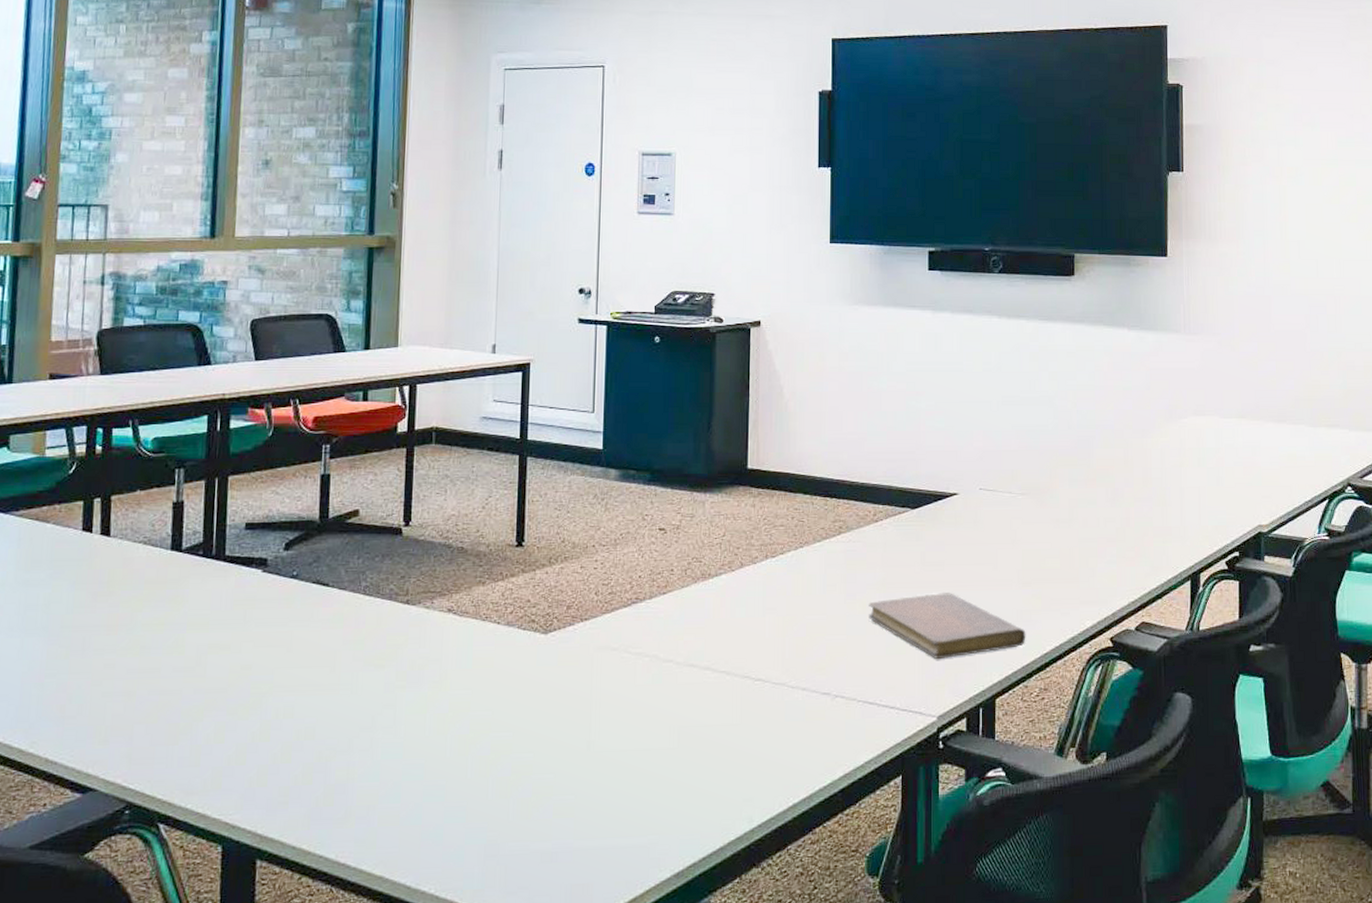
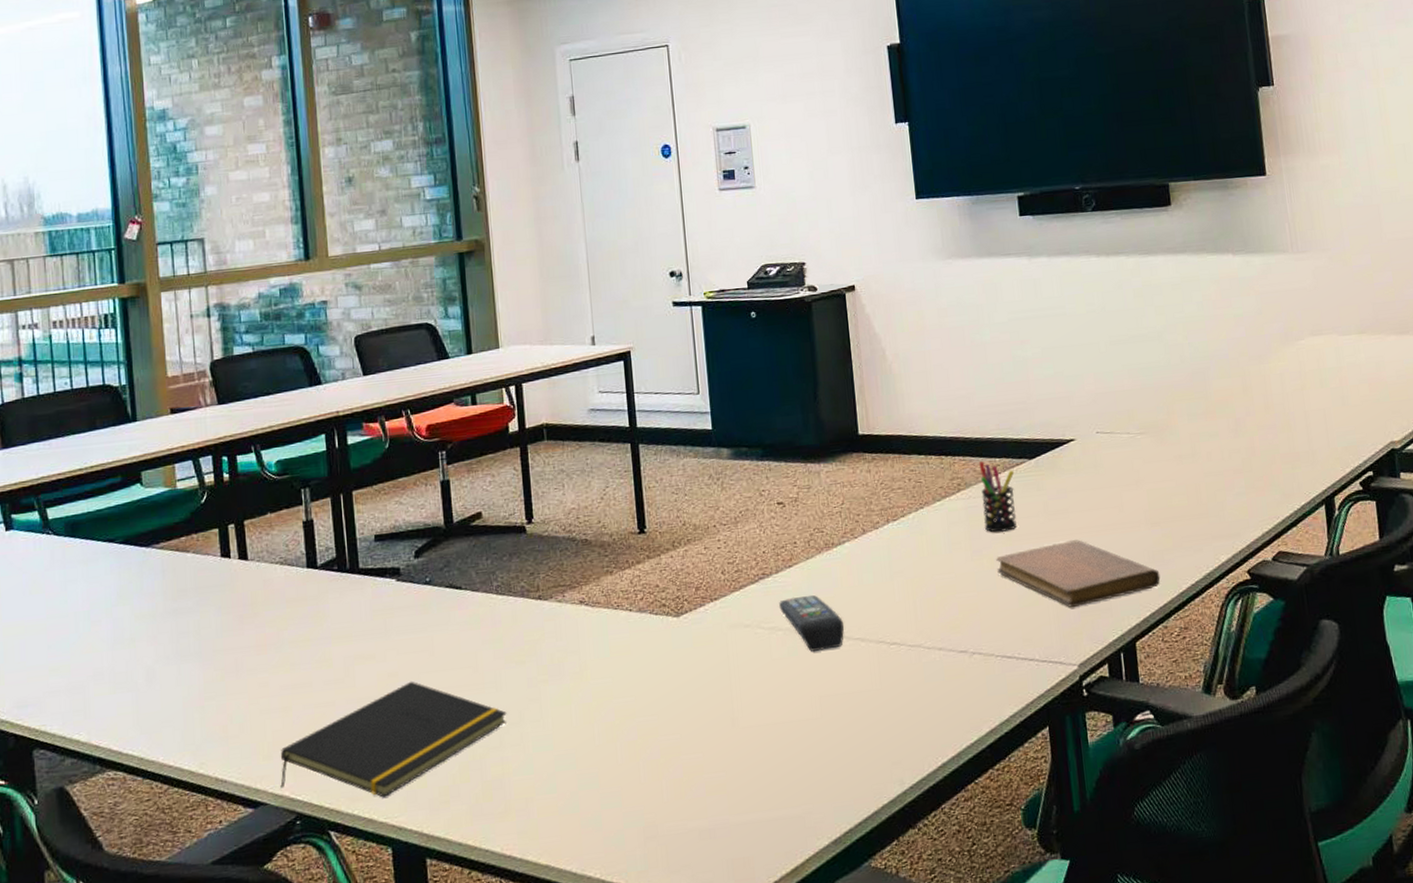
notepad: none [113,675,359,793] -> present [280,681,507,798]
remote control: none [649,623,711,681] -> present [779,595,844,652]
pen holder: none [860,507,896,578] -> present [979,461,1017,533]

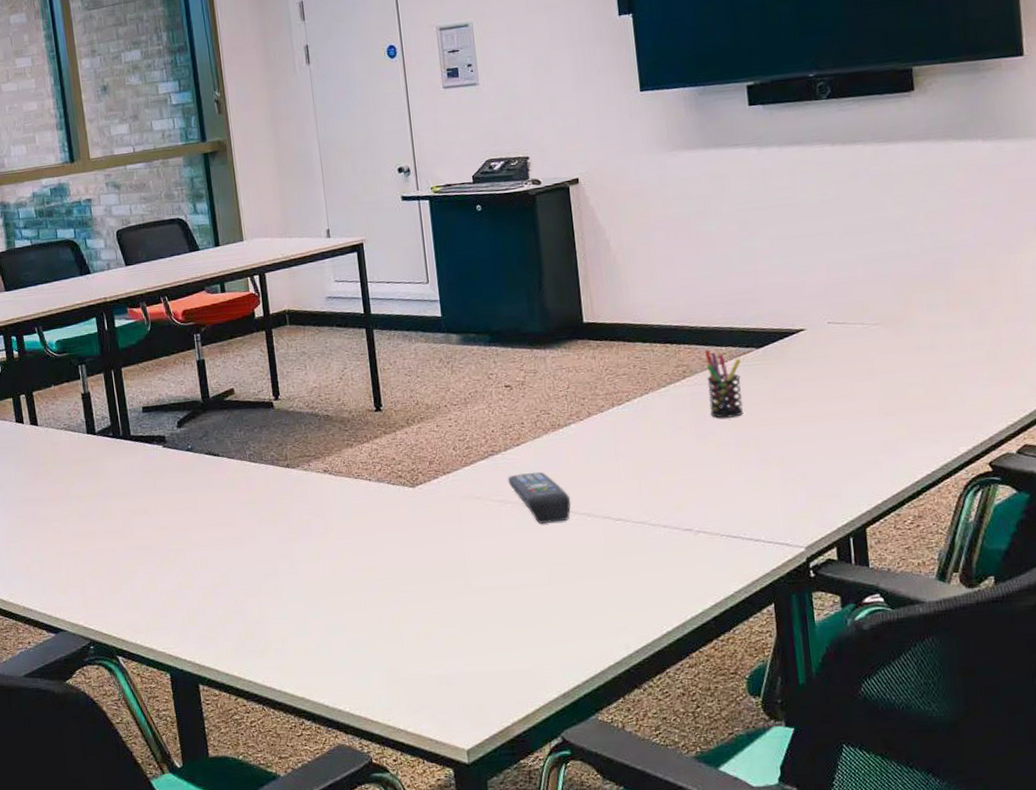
notepad: present [280,681,507,798] -> none [74,534,263,631]
notebook: present [996,540,1160,607] -> none [722,427,894,492]

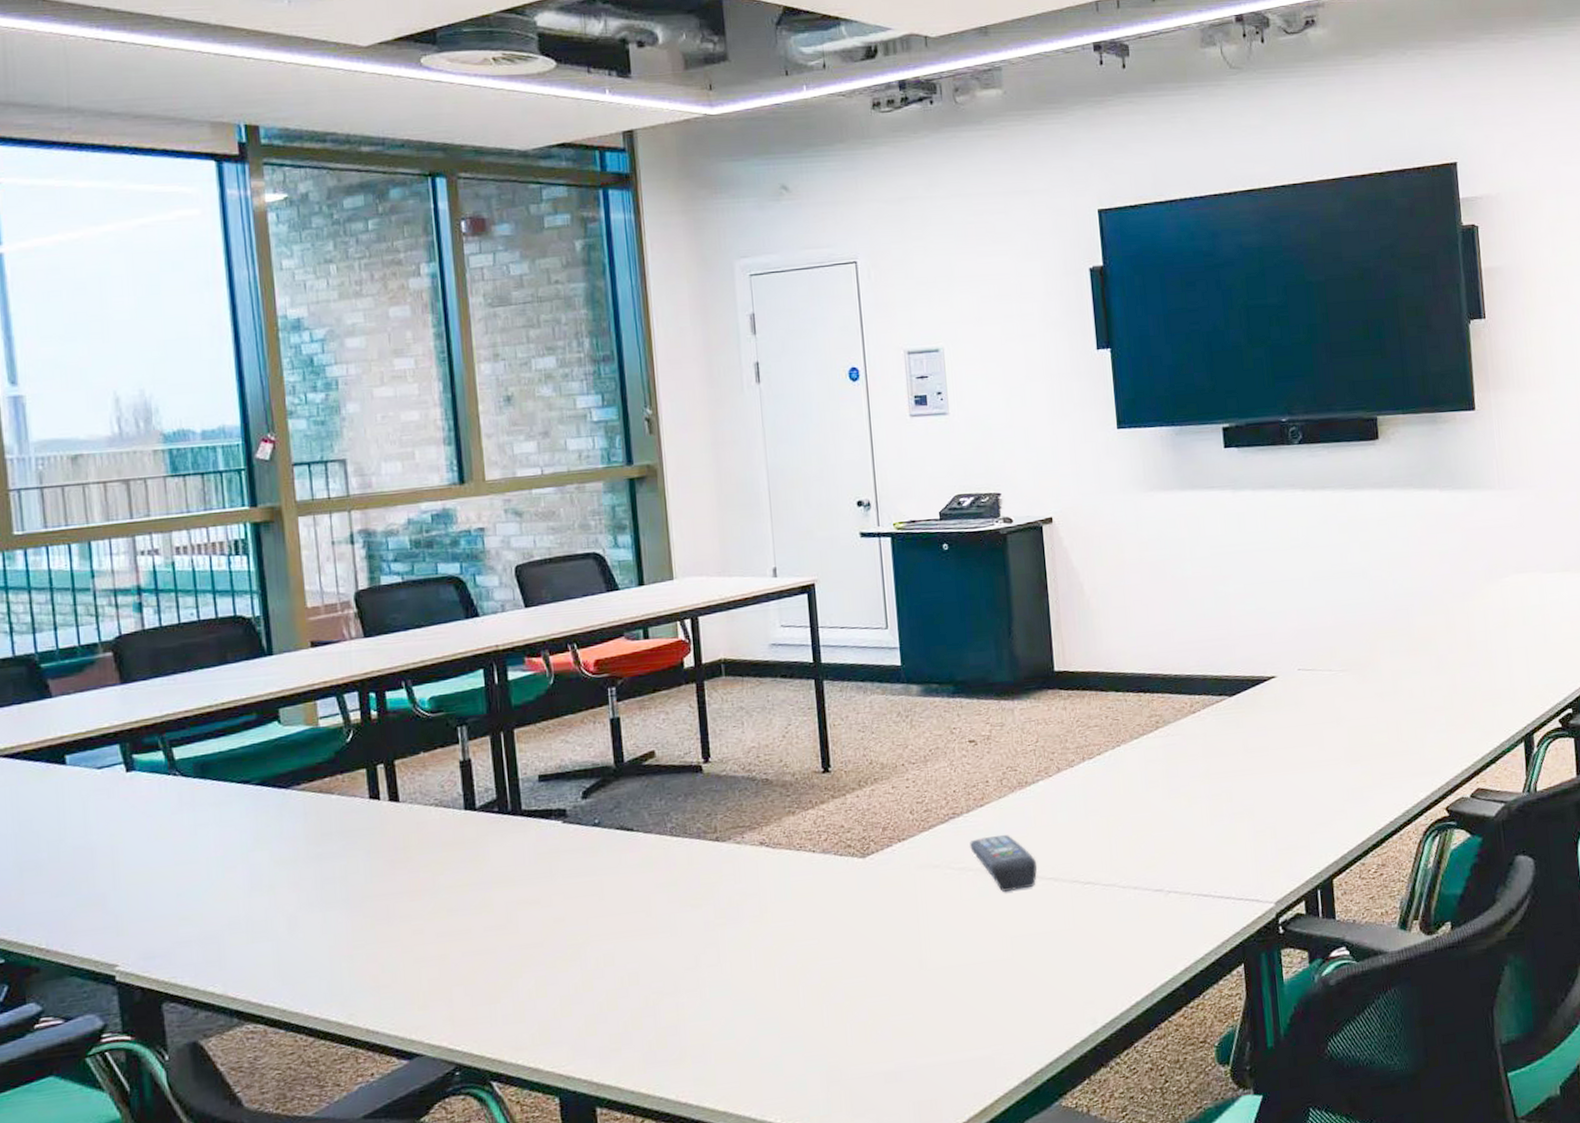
pen holder: present [705,350,743,418] -> none [1179,698,1216,771]

